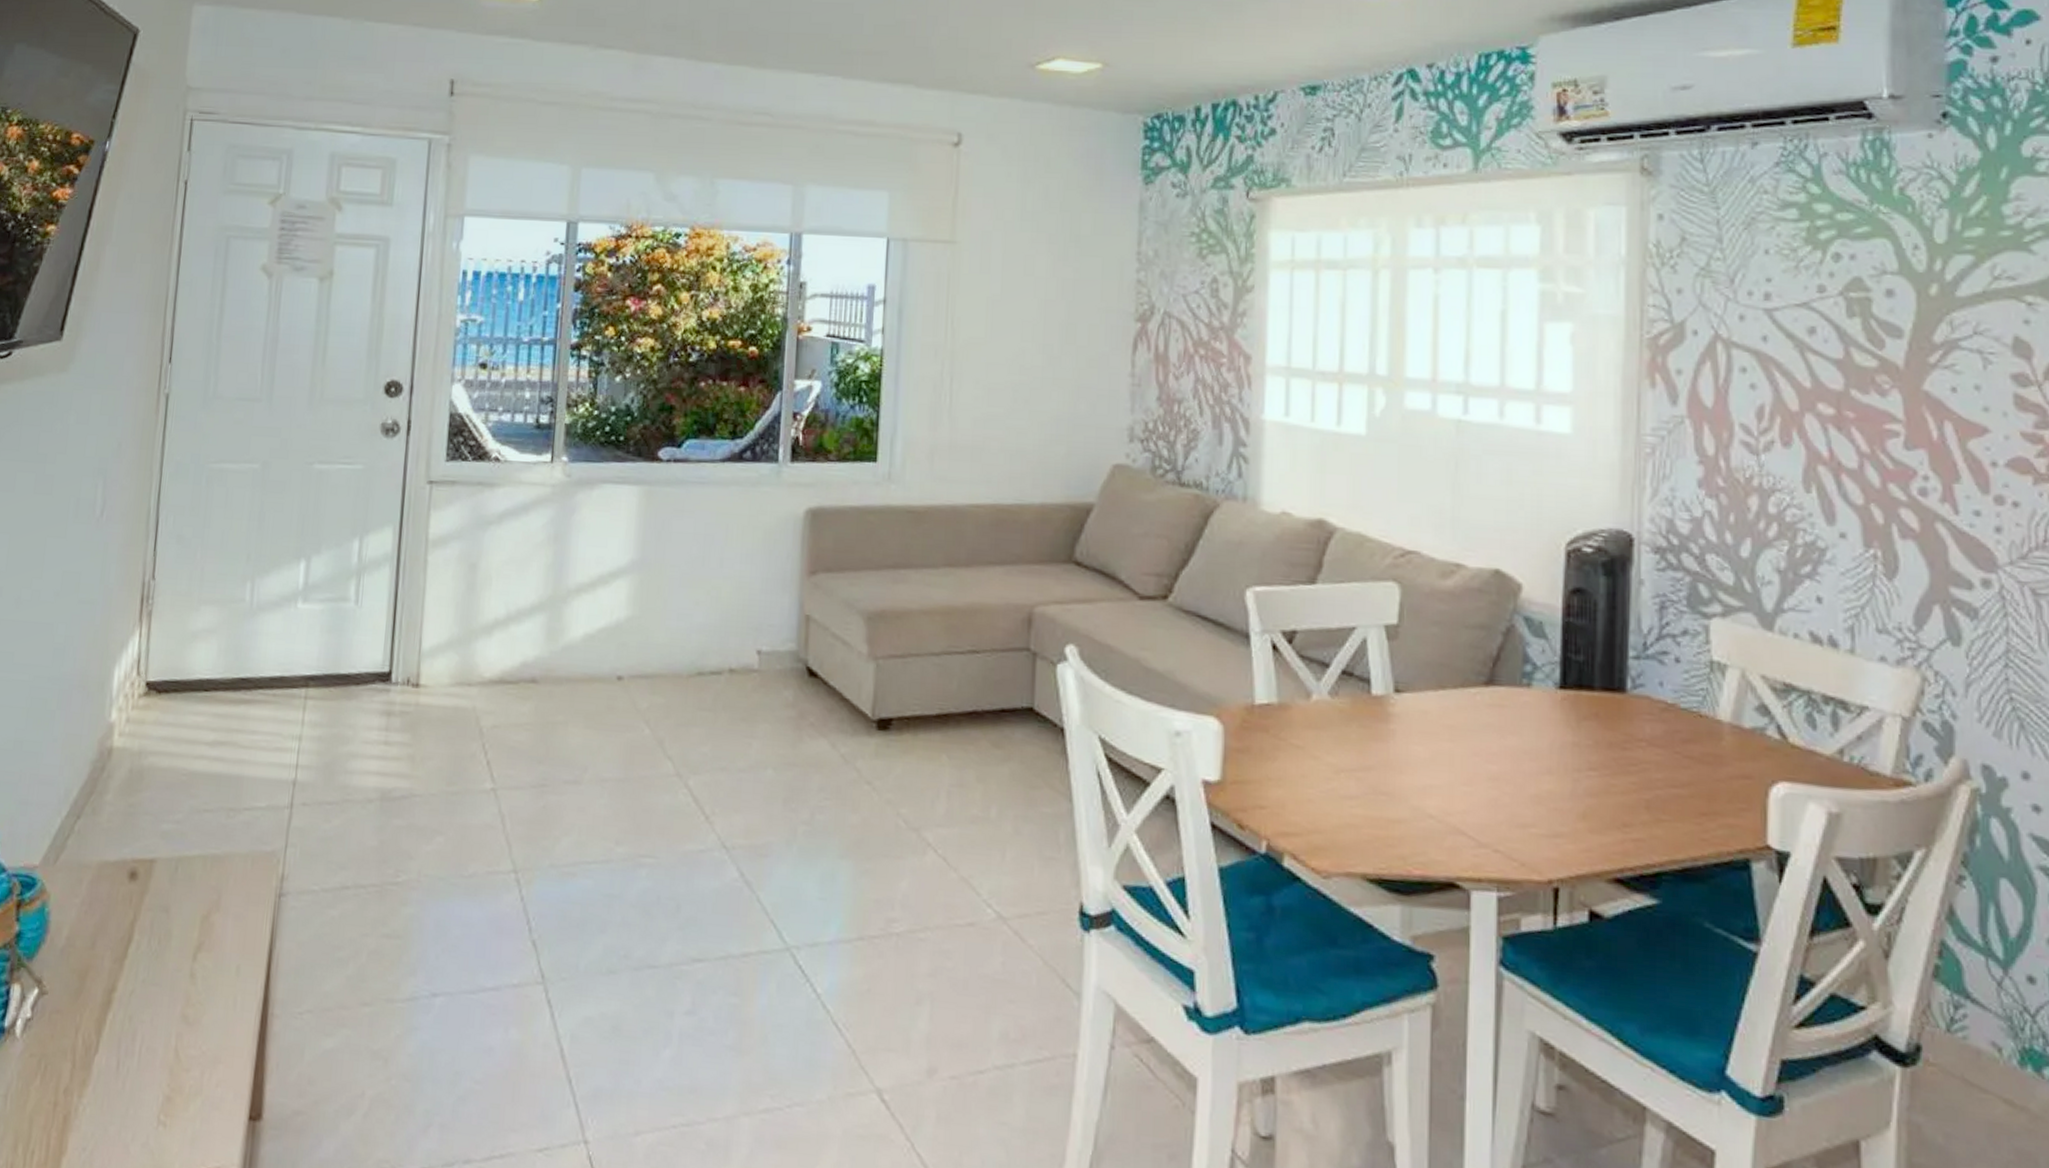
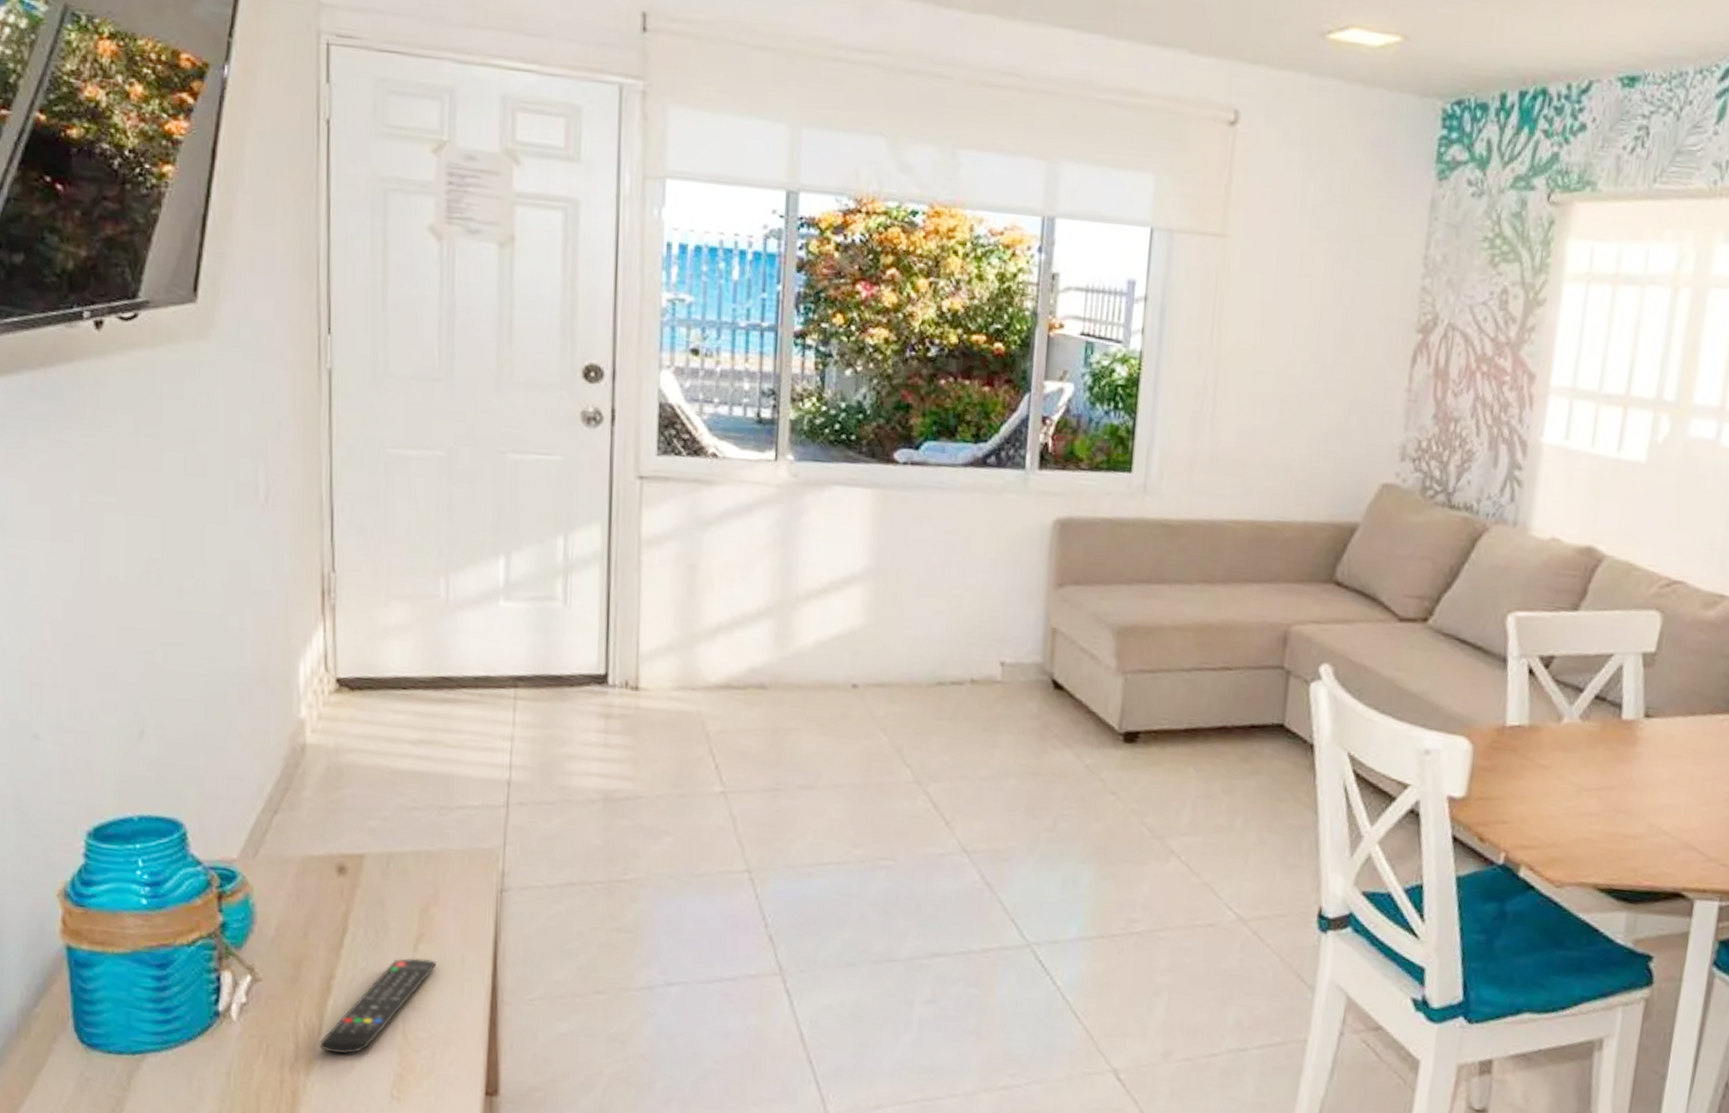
remote control: none [94,968,213,1074] -> present [319,958,437,1054]

